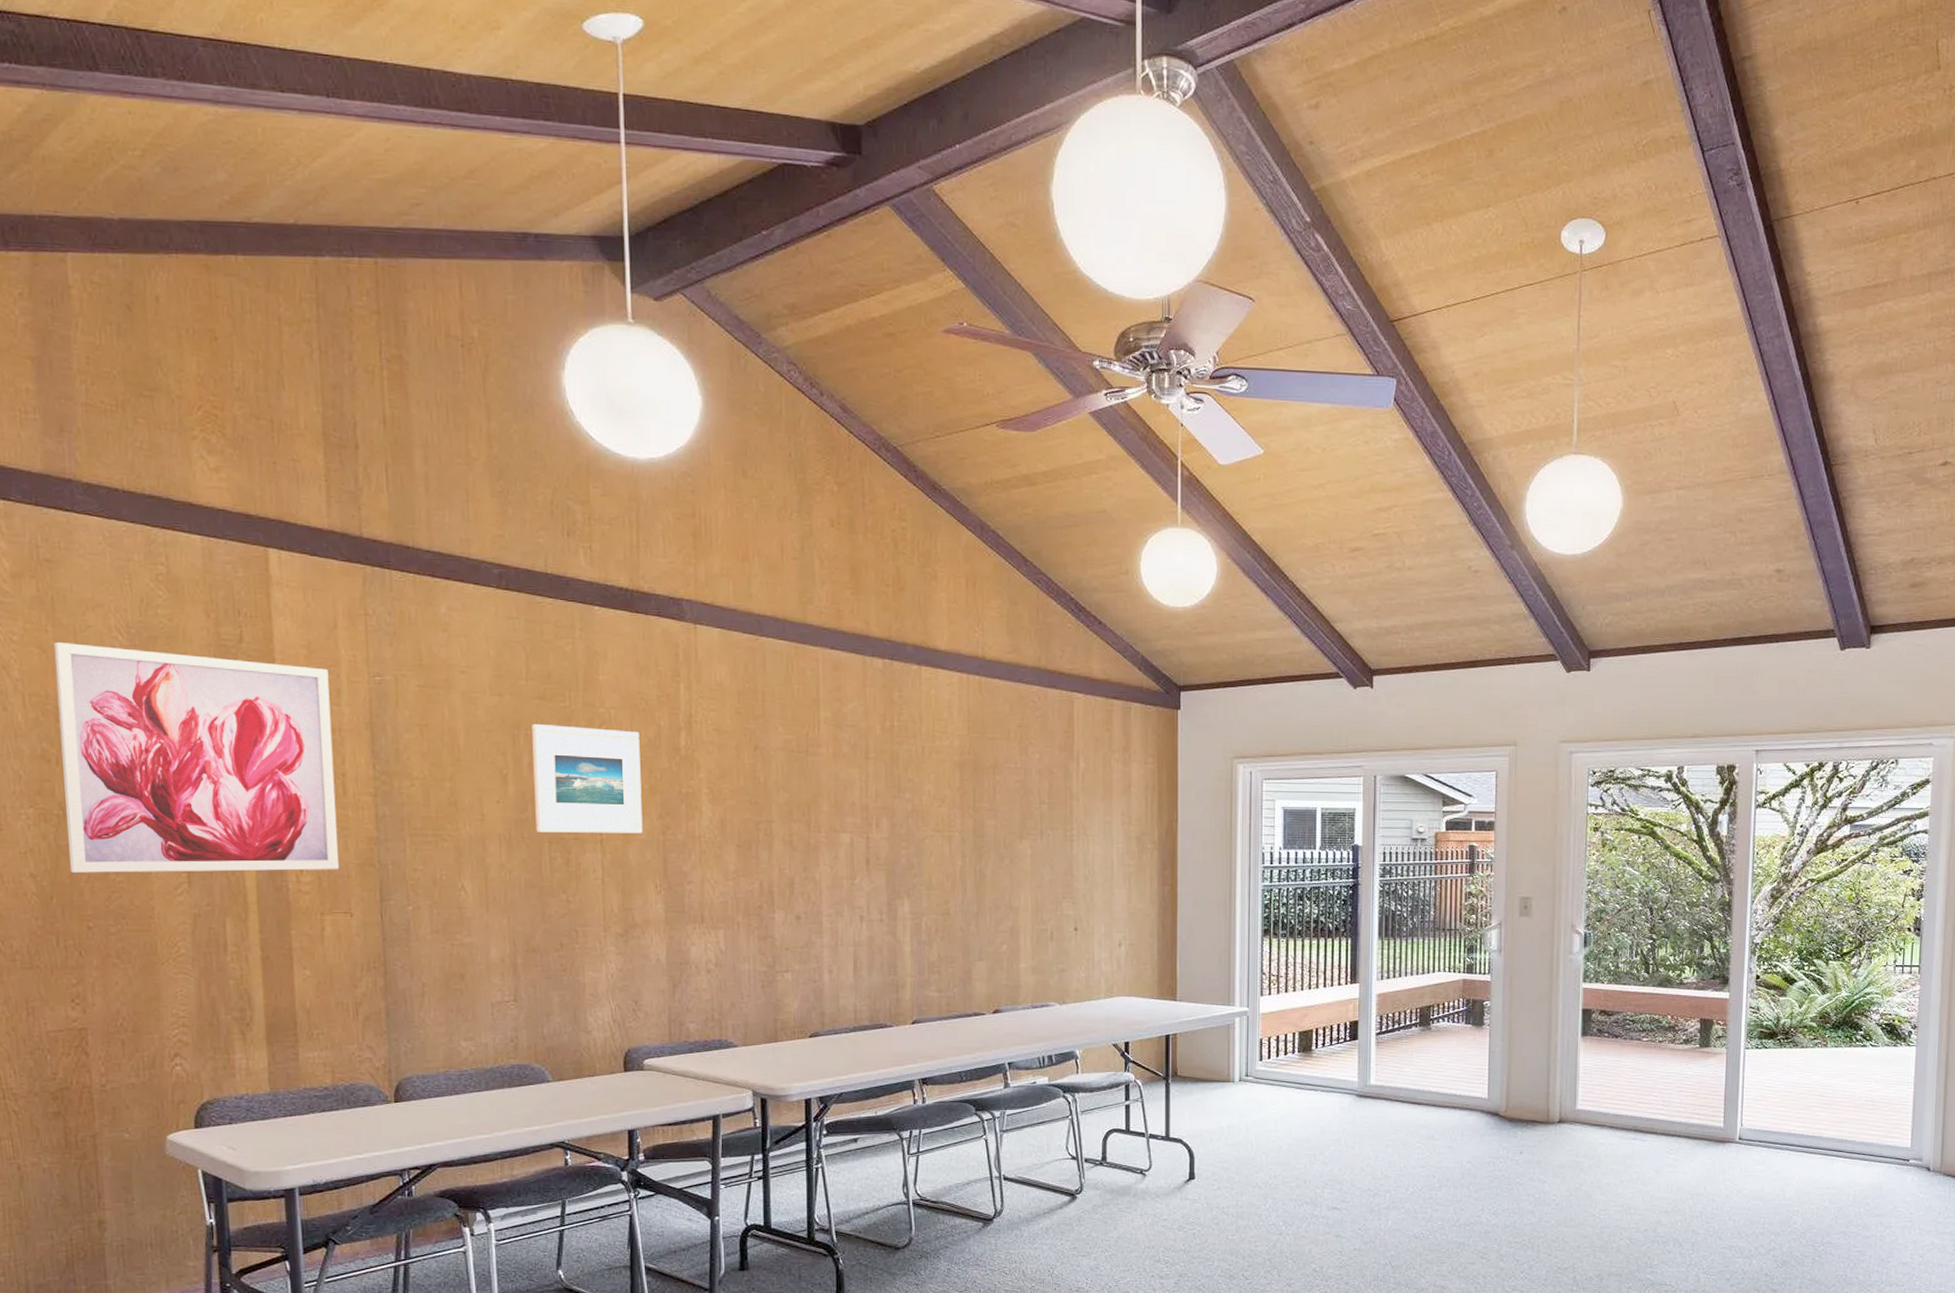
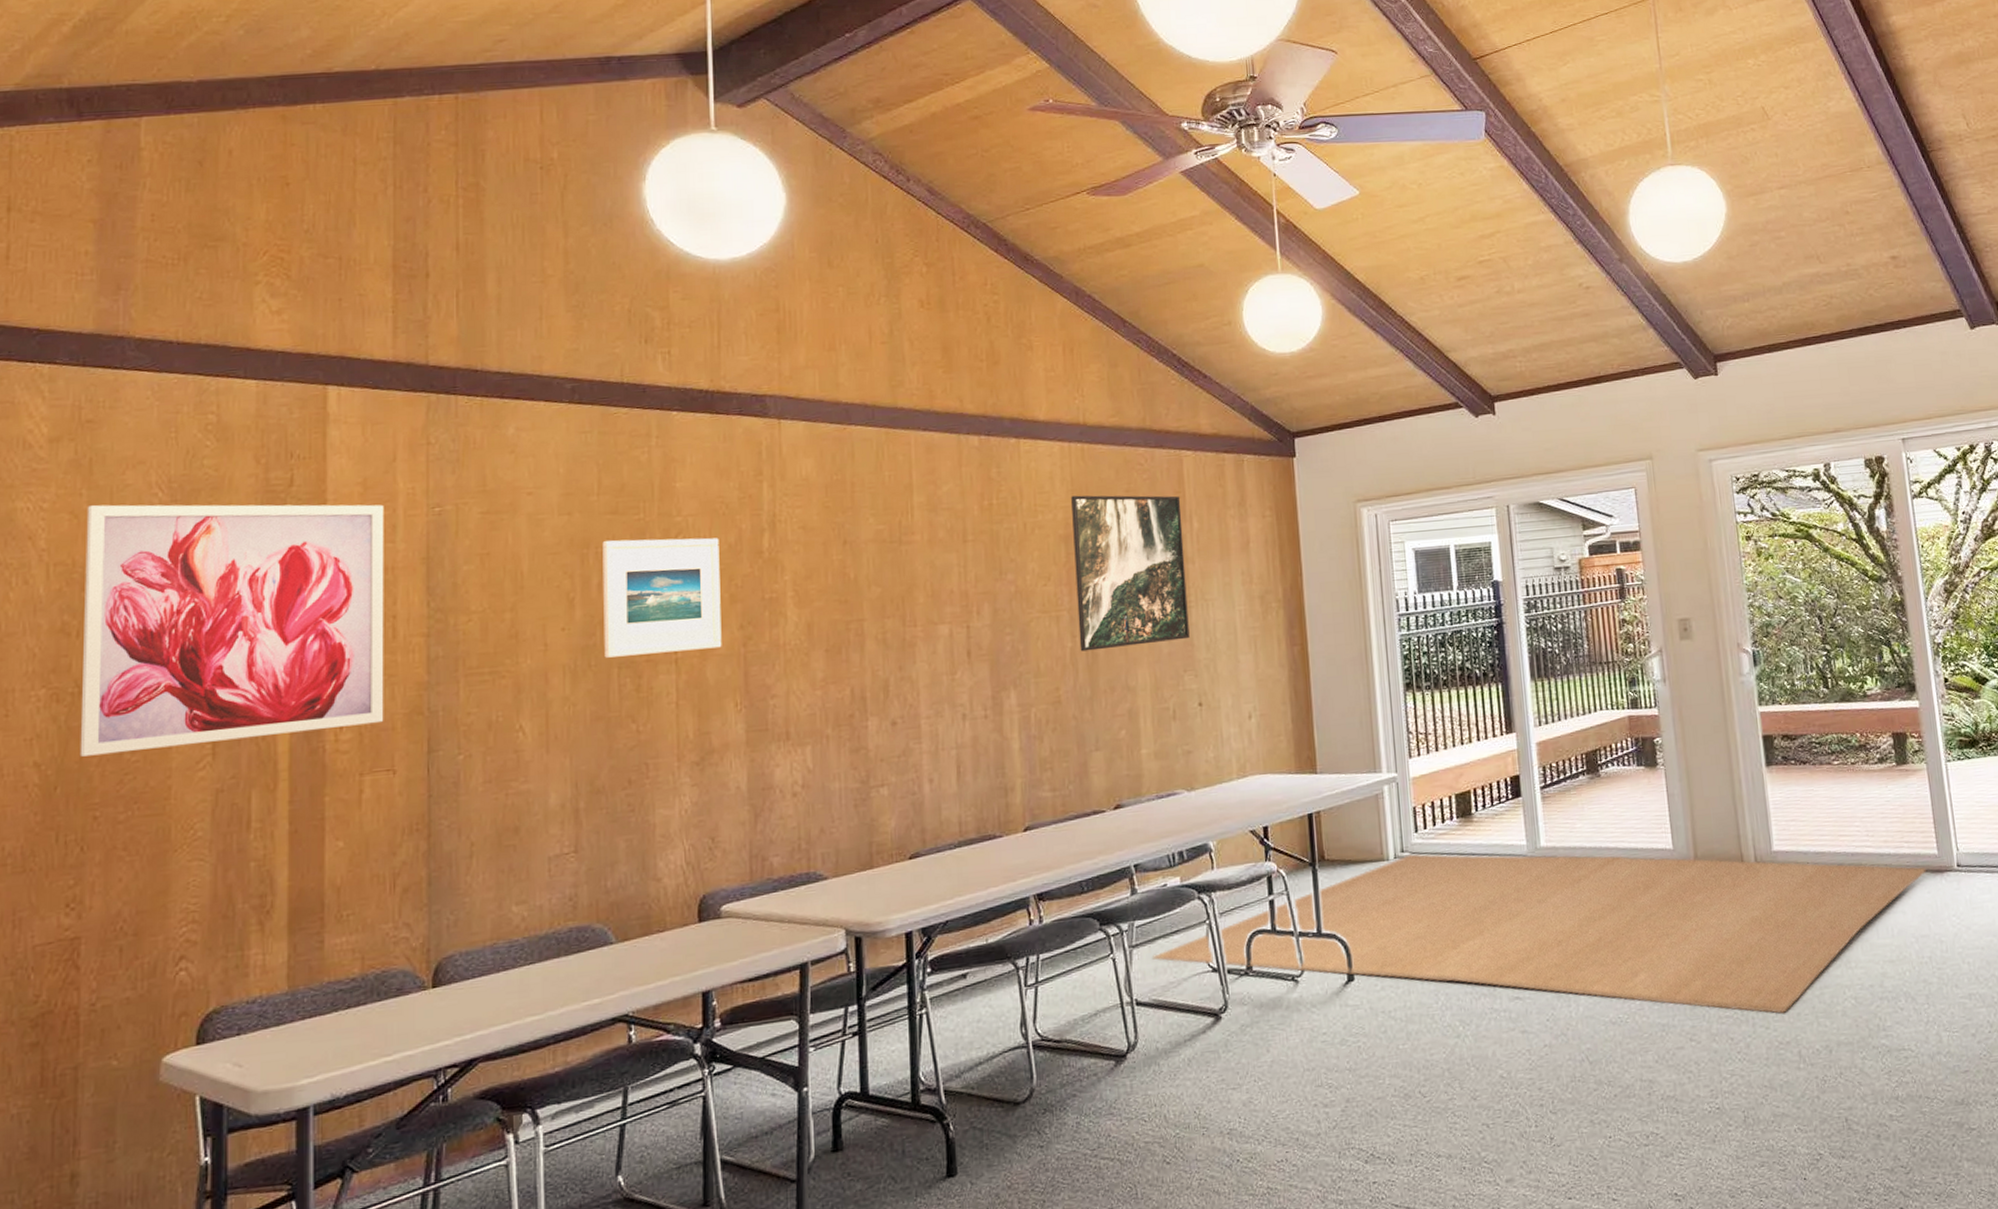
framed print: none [967,725,1070,871] -> present [1071,495,1190,652]
rug: none [1020,1079,1711,1244] -> present [1153,854,1926,1014]

